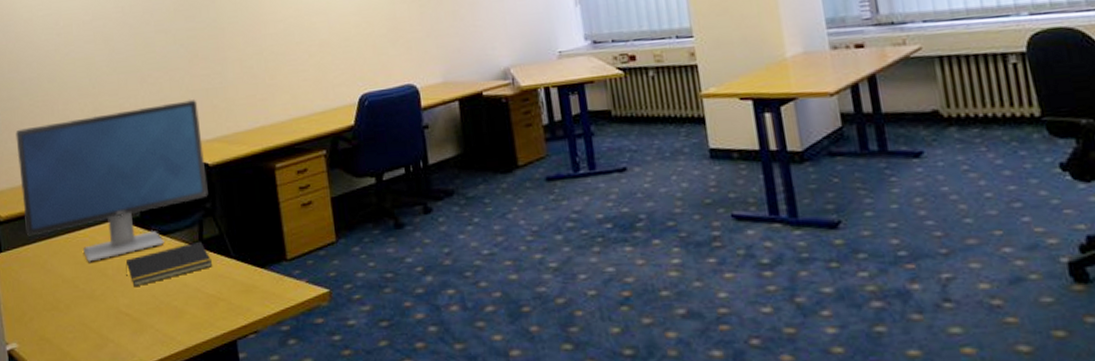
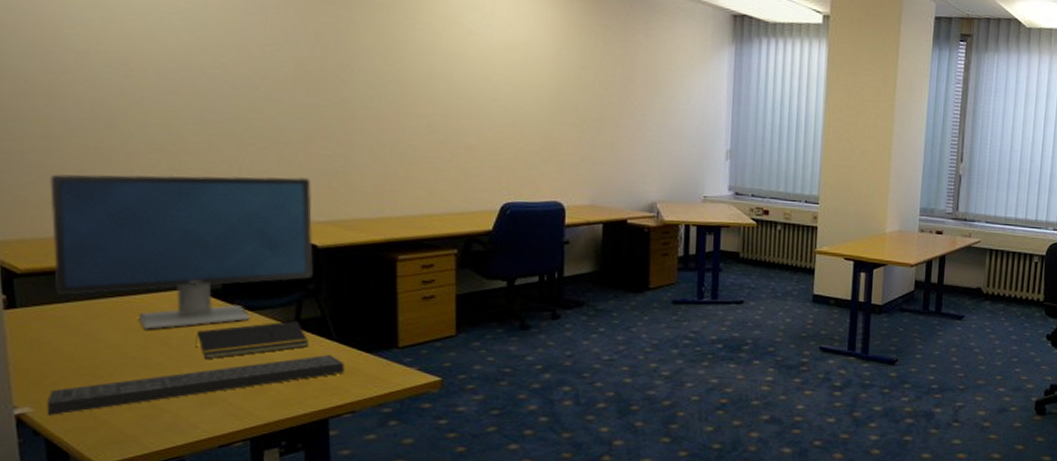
keyboard: none [27,272,244,350] -> present [46,354,344,415]

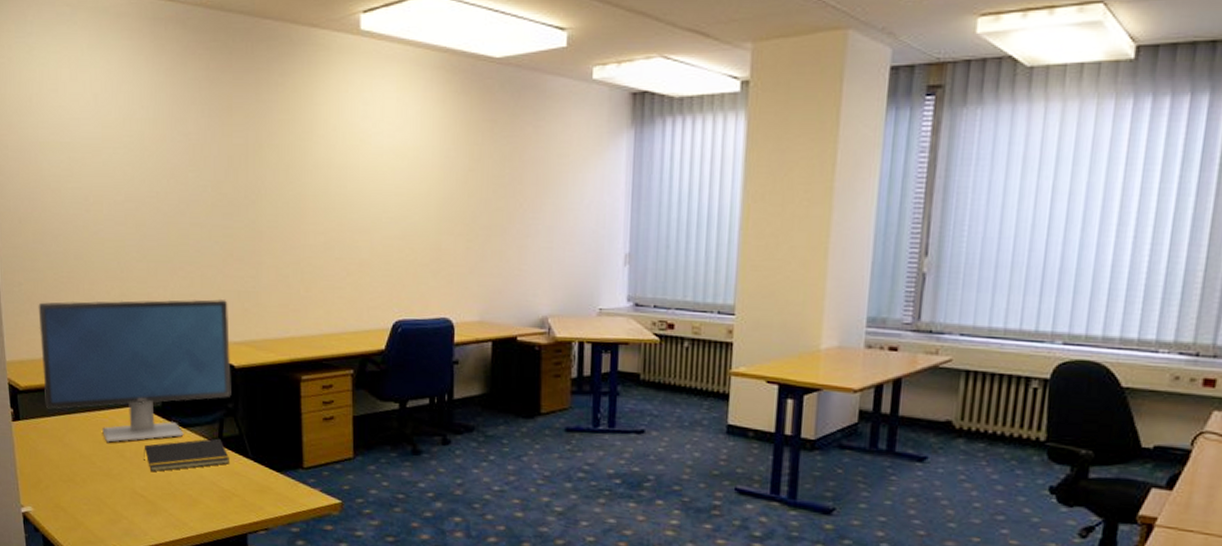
keyboard: present [46,354,344,415] -> none [42,471,259,515]

